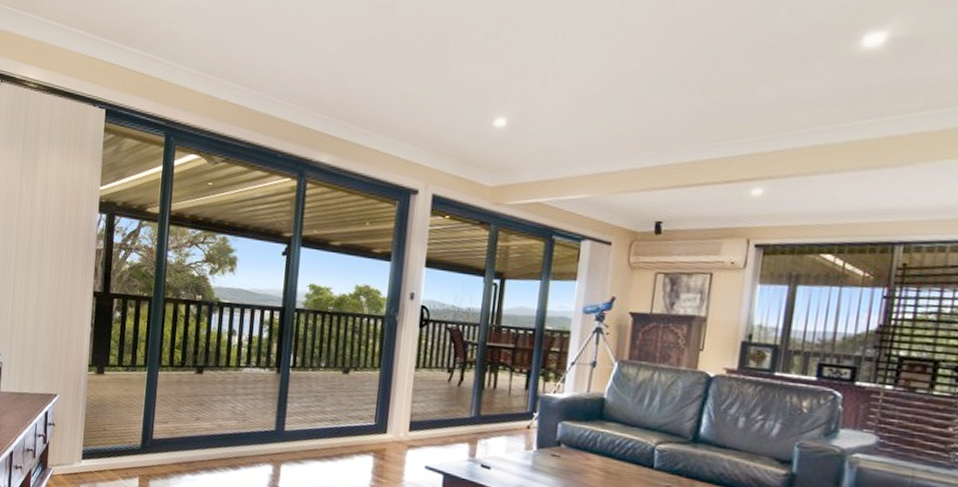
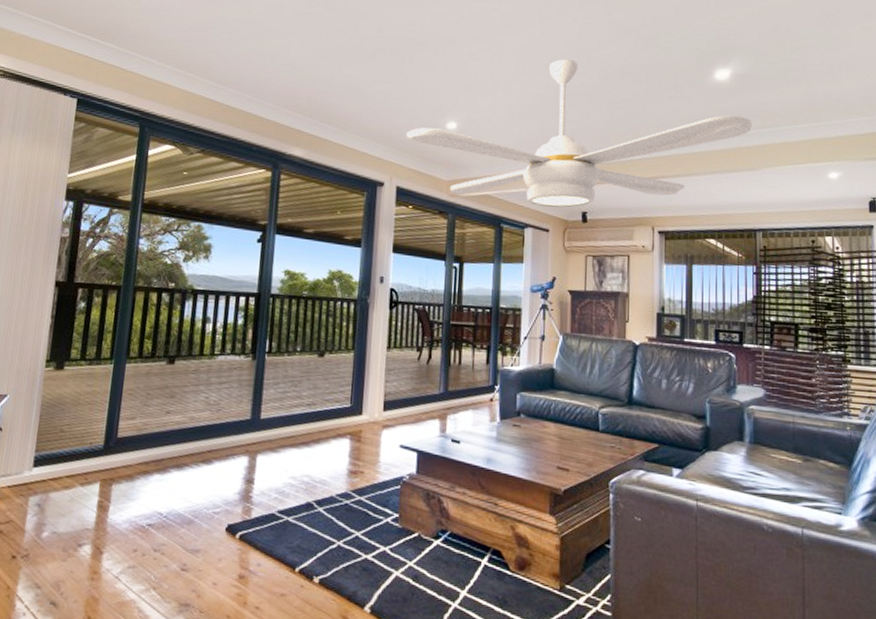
ceiling fan: none [446,32,911,217] -> present [406,59,753,208]

